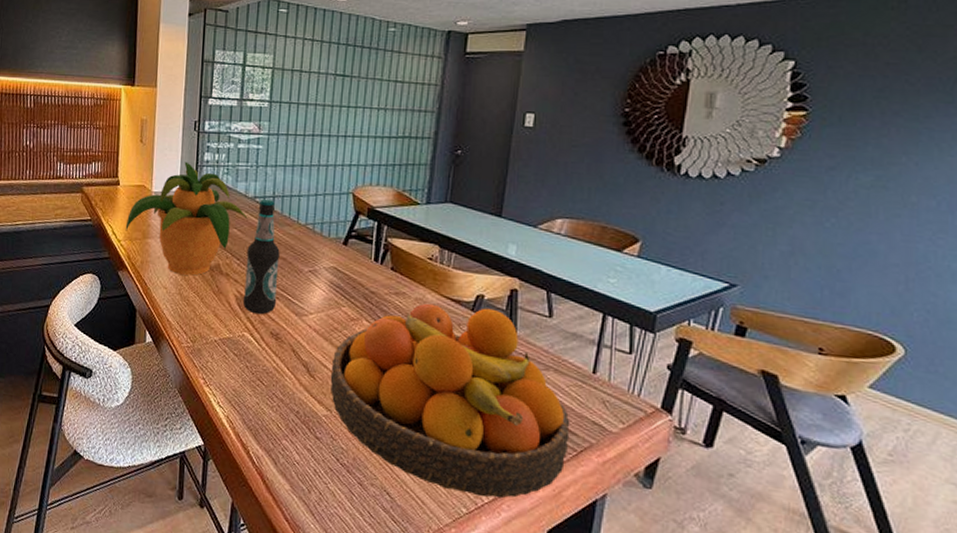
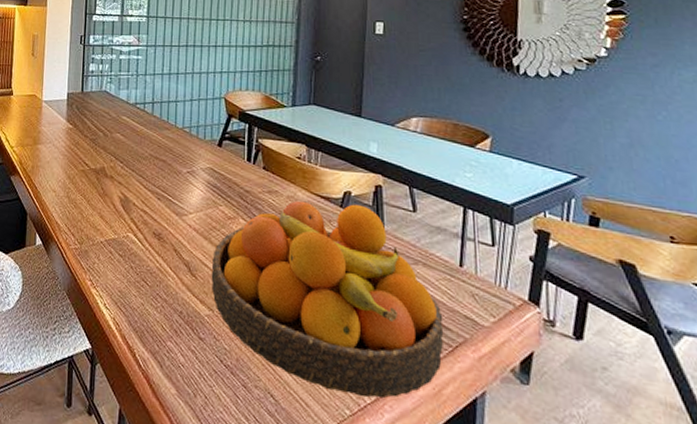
potted plant: present [125,161,248,276] -> none [17,72,130,179]
bottle: present [242,198,280,315] -> none [126,104,160,216]

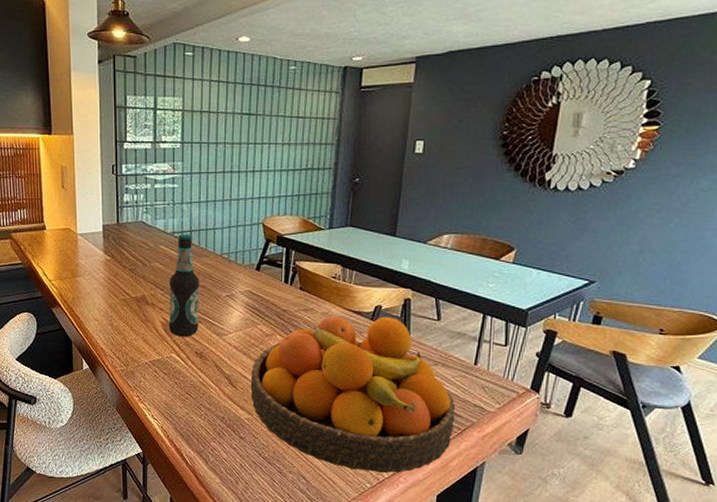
bottle: none [126,104,160,216] -> present [168,233,199,337]

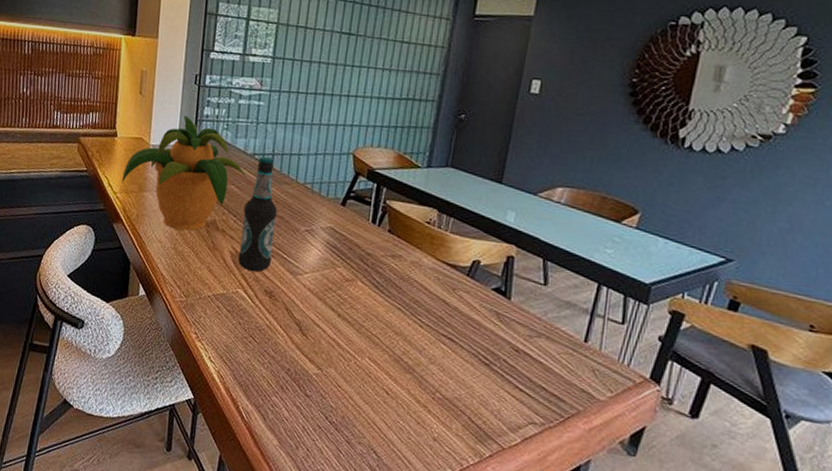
potted plant: none [55,204,168,307] -> present [121,115,246,231]
fruit bowl: present [250,316,456,474] -> none [322,266,559,461]

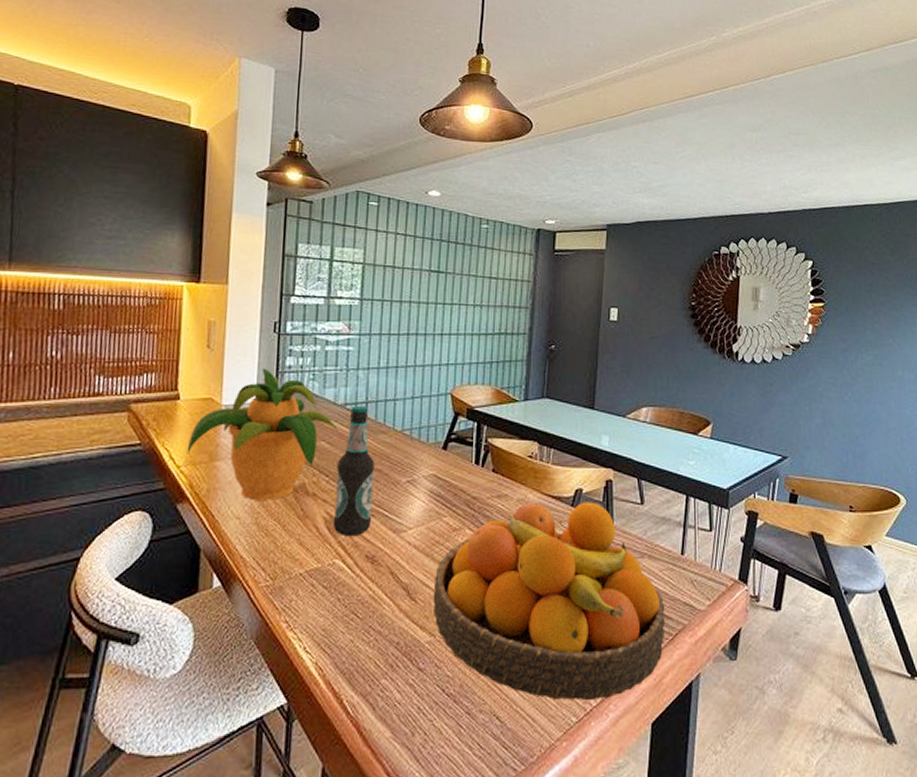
fruit bowl: none [322,266,559,461] -> present [433,502,666,701]

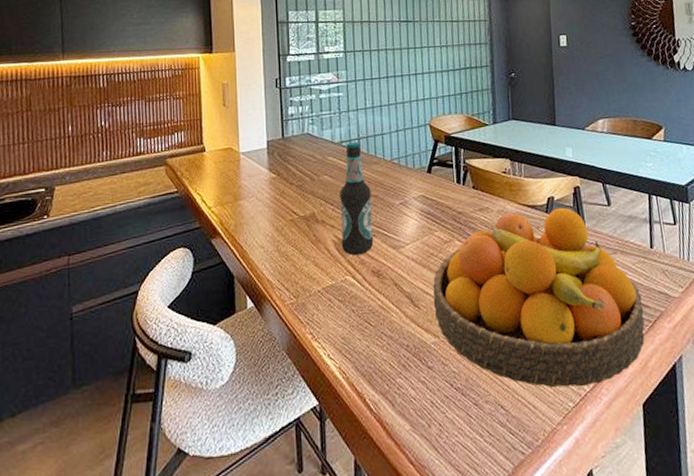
potted plant: present [186,368,338,500] -> none [215,118,337,231]

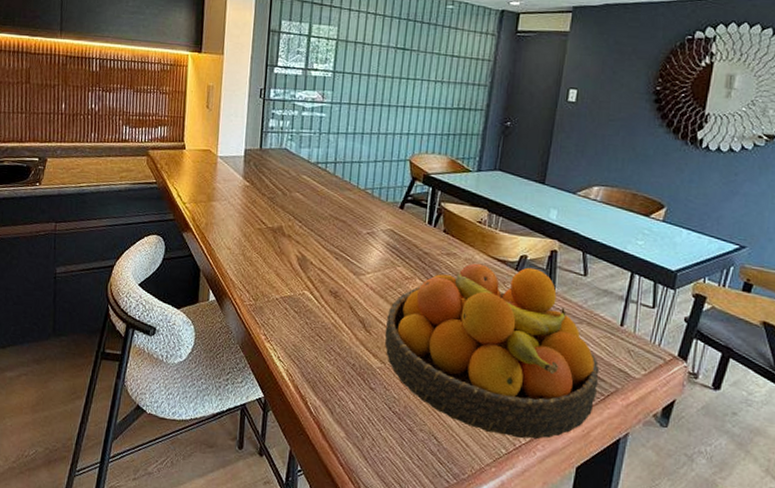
bottle: present [340,141,374,256] -> none [304,164,340,274]

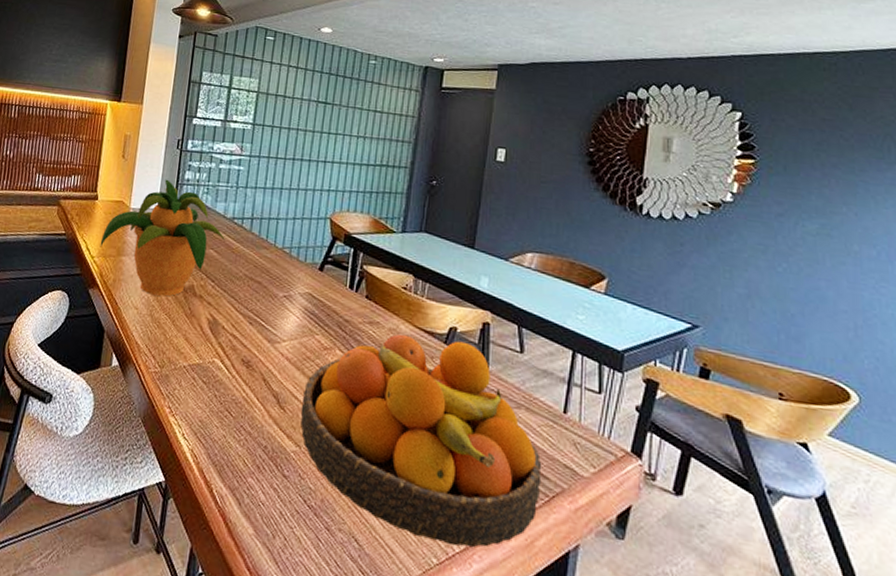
potted plant: none [190,127,310,237] -> present [99,179,225,297]

